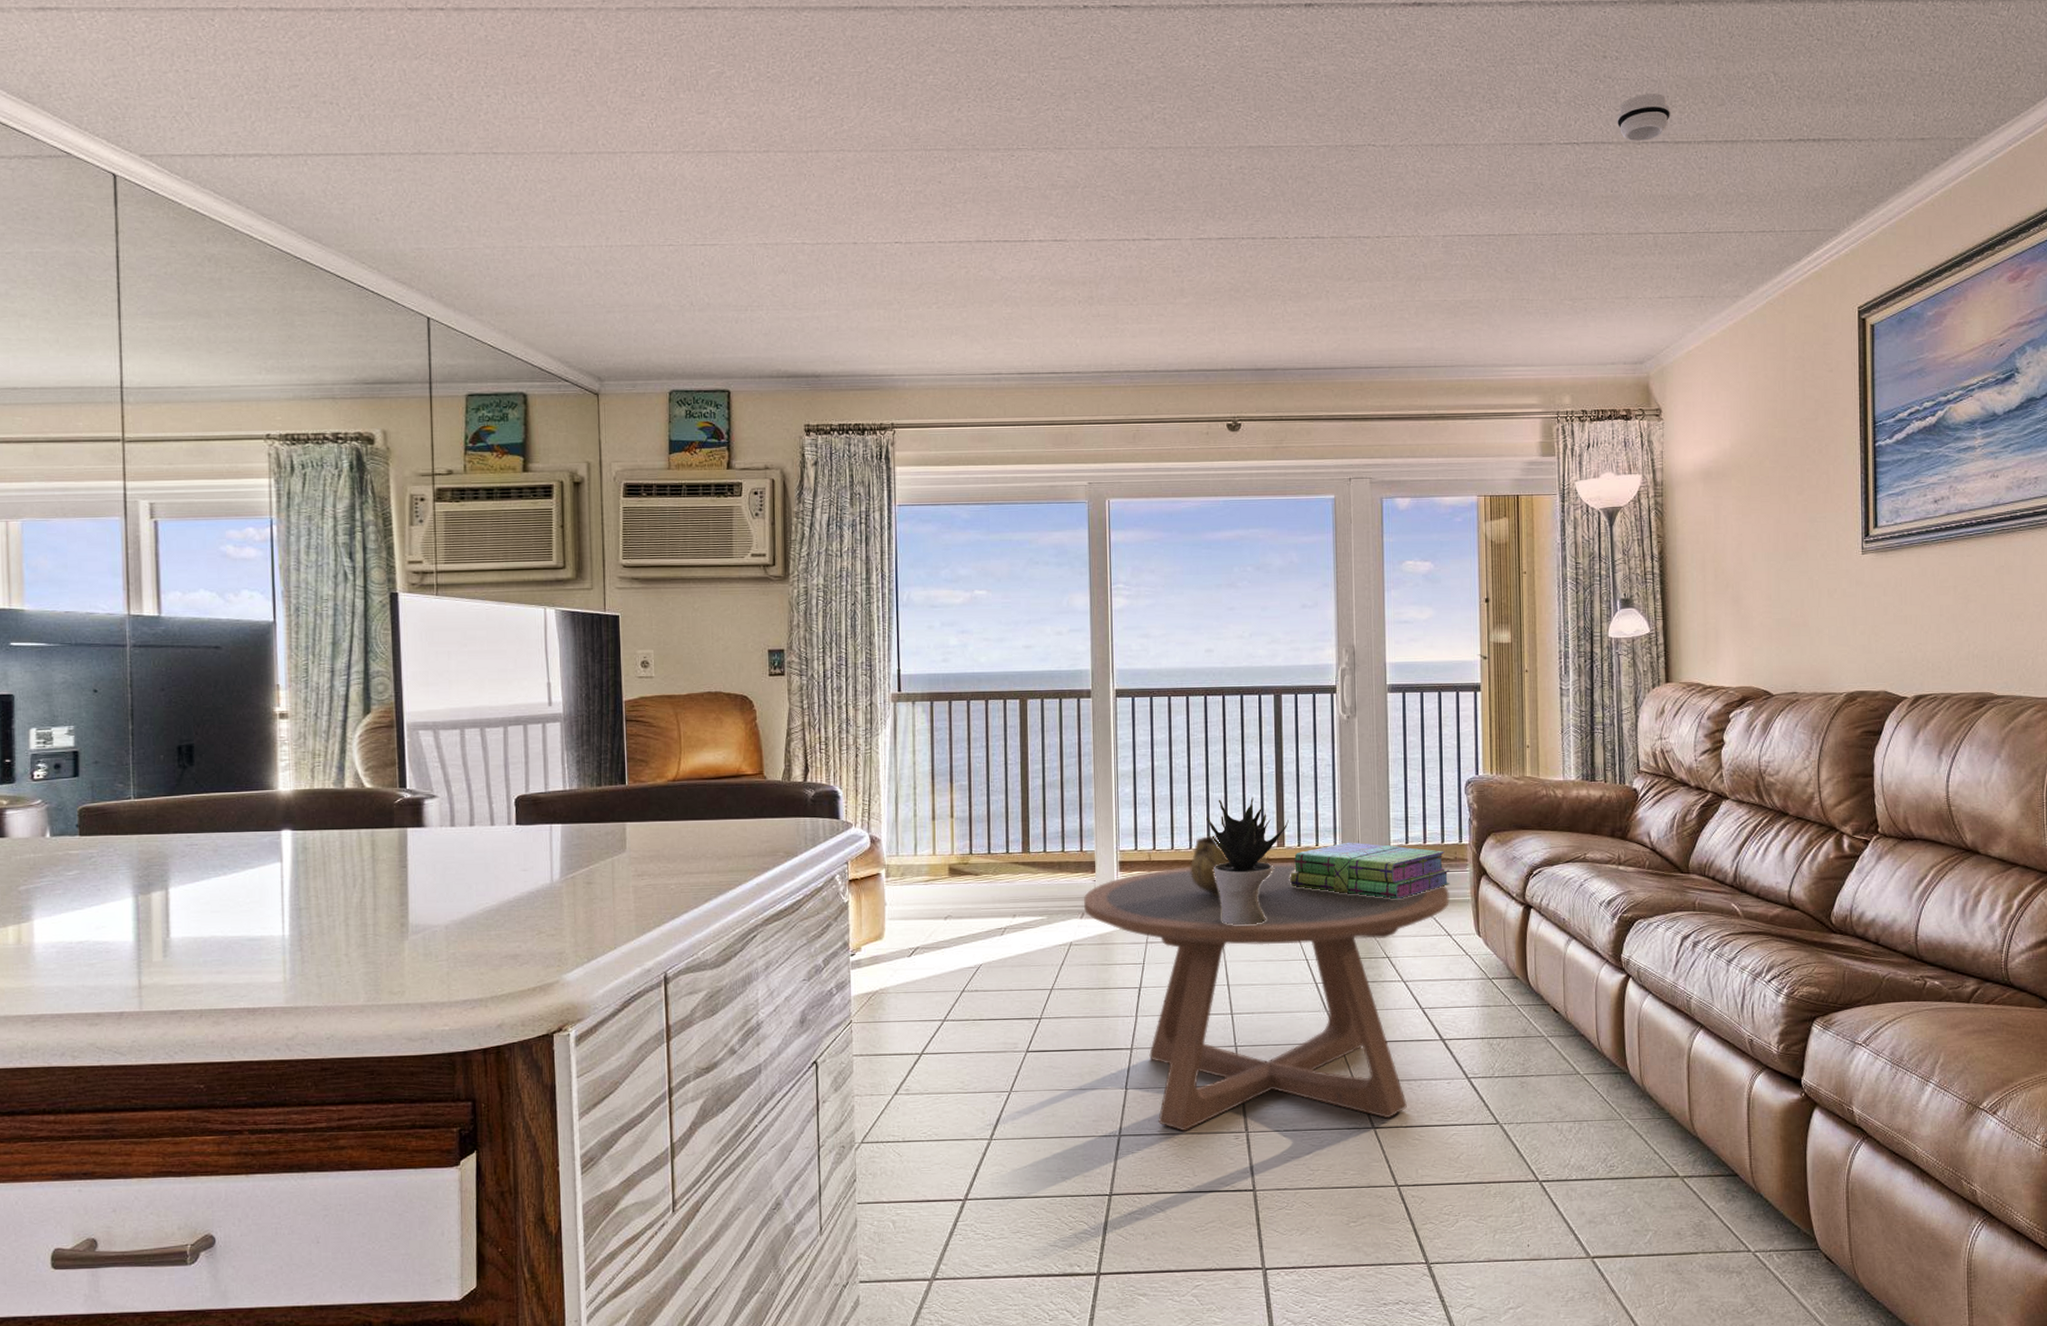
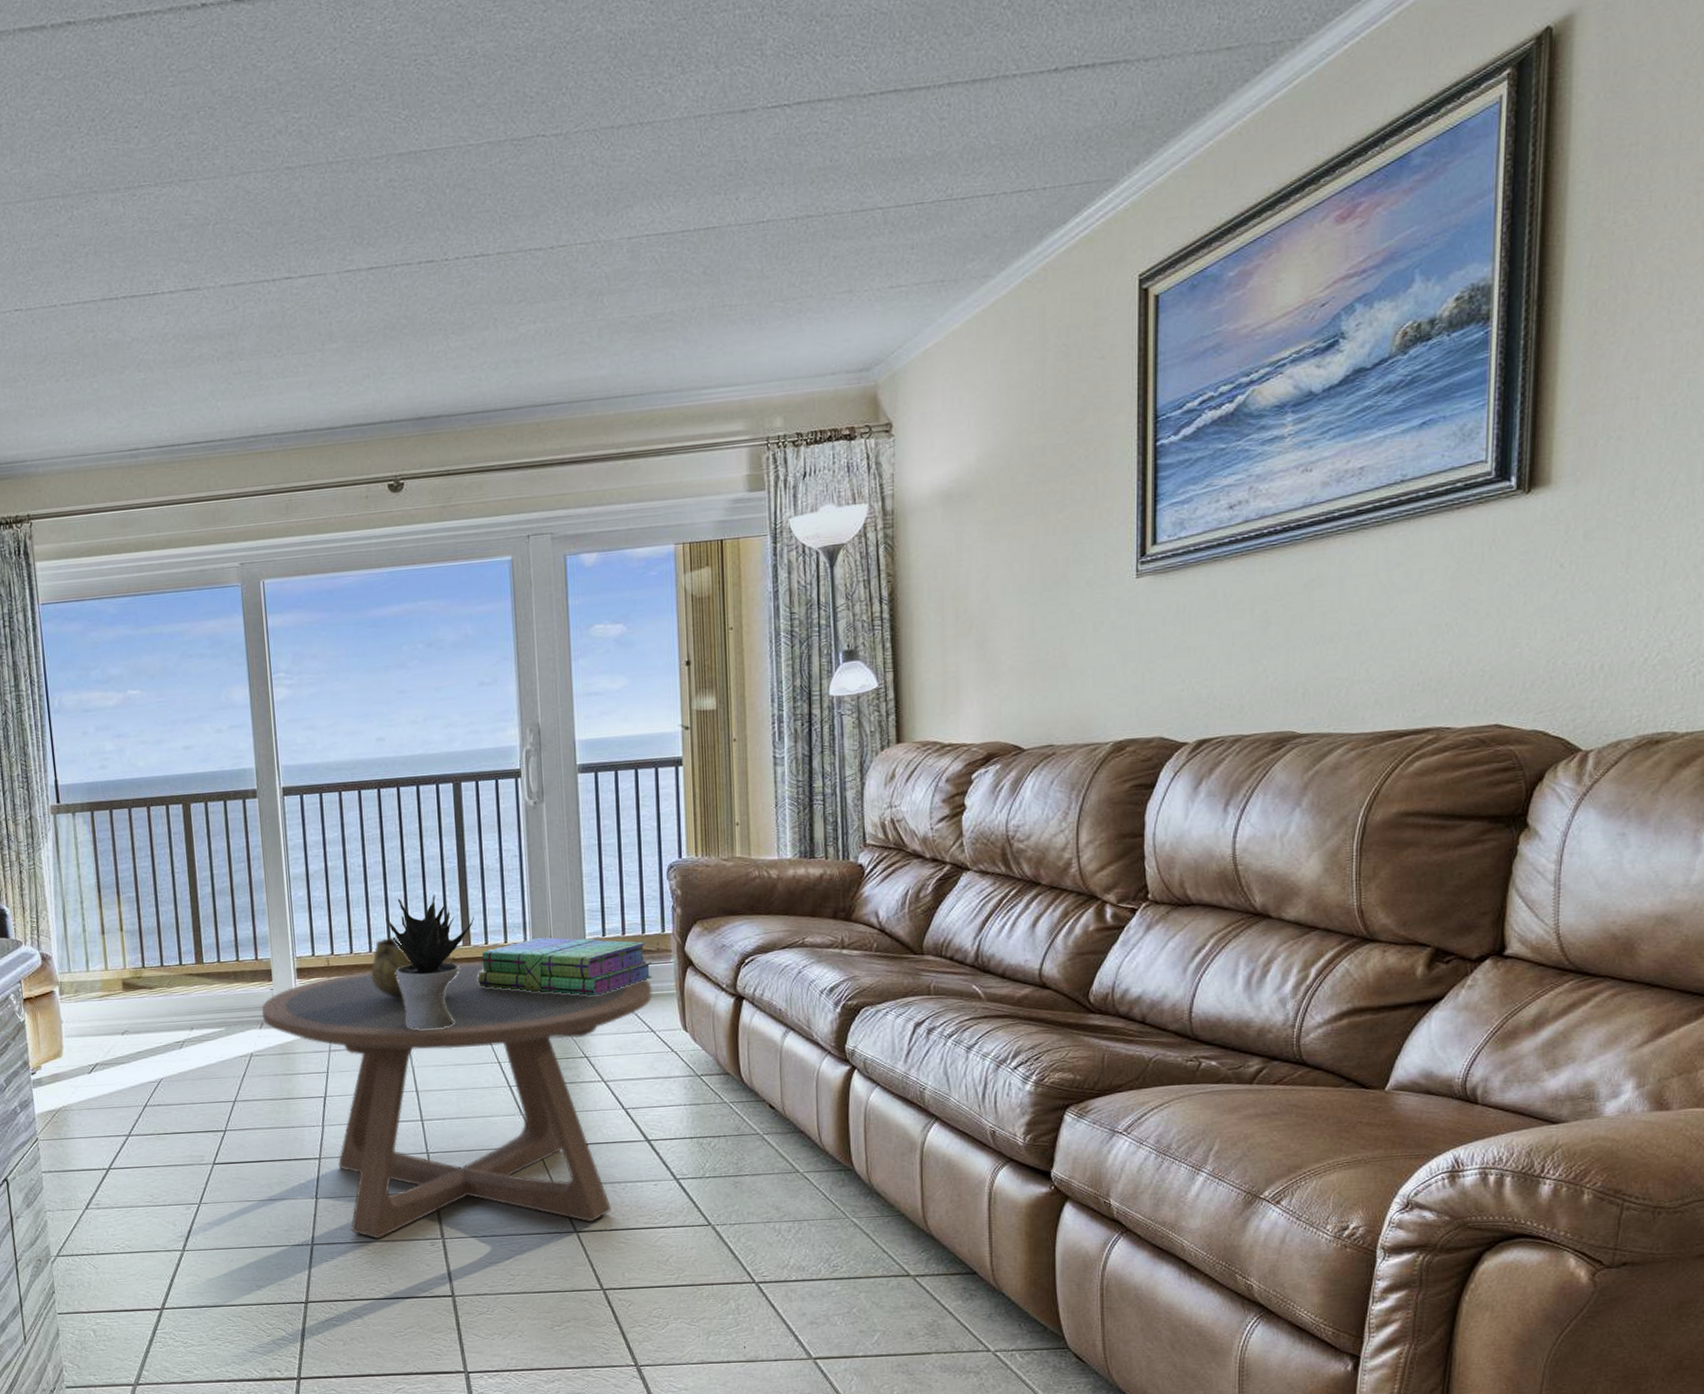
smoke detector: present [1617,93,1671,142] -> none [837,29,905,95]

